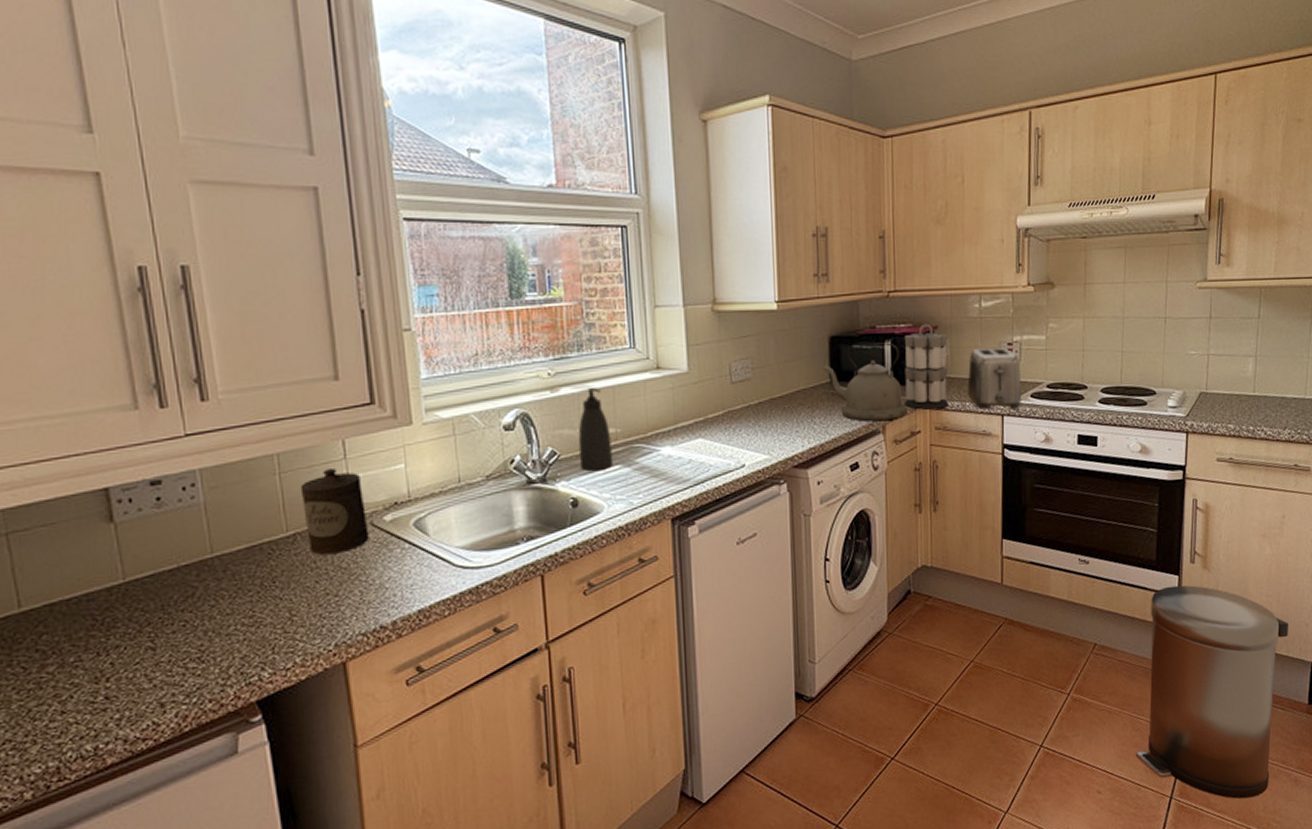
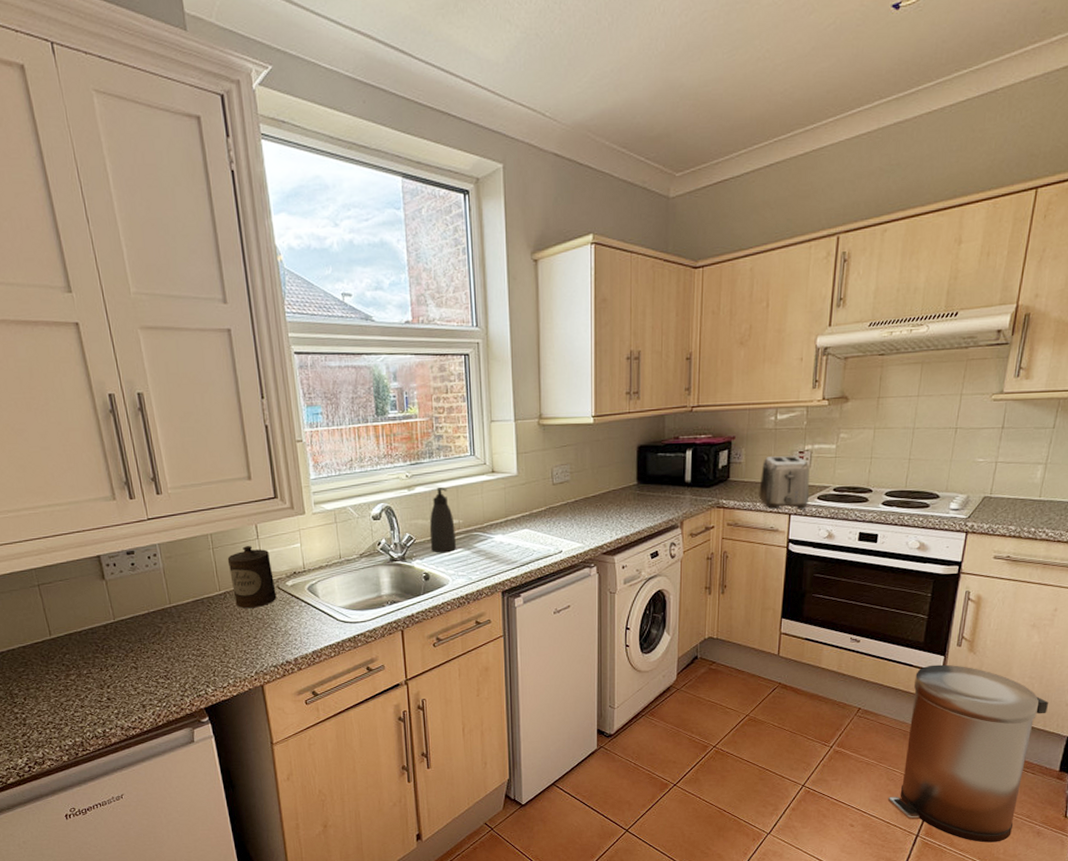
kettle: present [823,342,908,422] -> none [631,450,704,518]
spice rack: present [904,324,948,410] -> none [701,435,743,509]

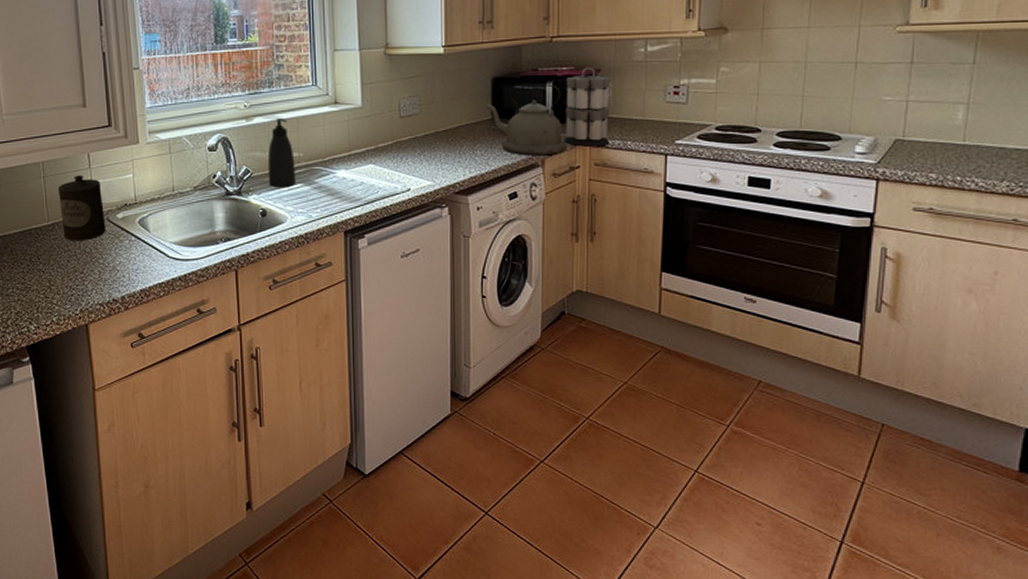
kettle: none [631,450,704,518] -> present [485,83,567,156]
spice rack: none [701,435,743,509] -> present [564,67,610,147]
toaster: present [759,456,810,509] -> none [629,90,688,149]
pedal bin: present [887,664,1049,843] -> none [801,333,998,557]

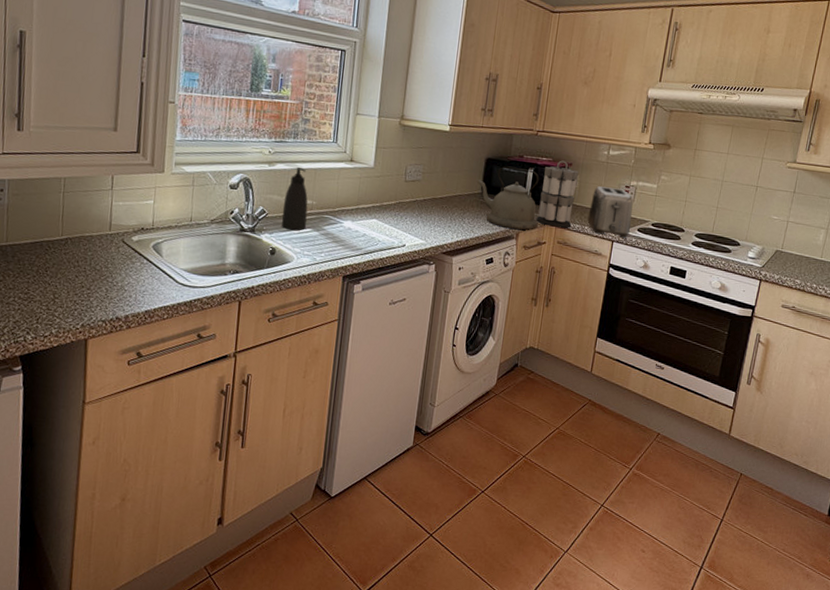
canister: present [58,175,106,241] -> none [75,195,121,259]
toaster: none [629,90,688,149] -> present [587,186,634,238]

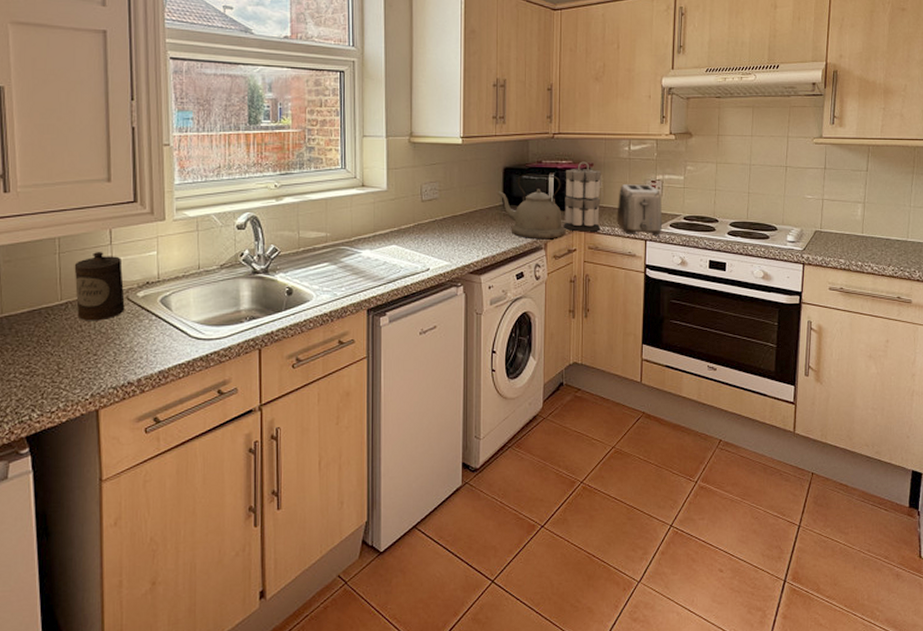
canister: none [75,195,121,259] -> present [74,252,125,321]
soap dispenser: present [281,167,308,230] -> none [295,199,322,266]

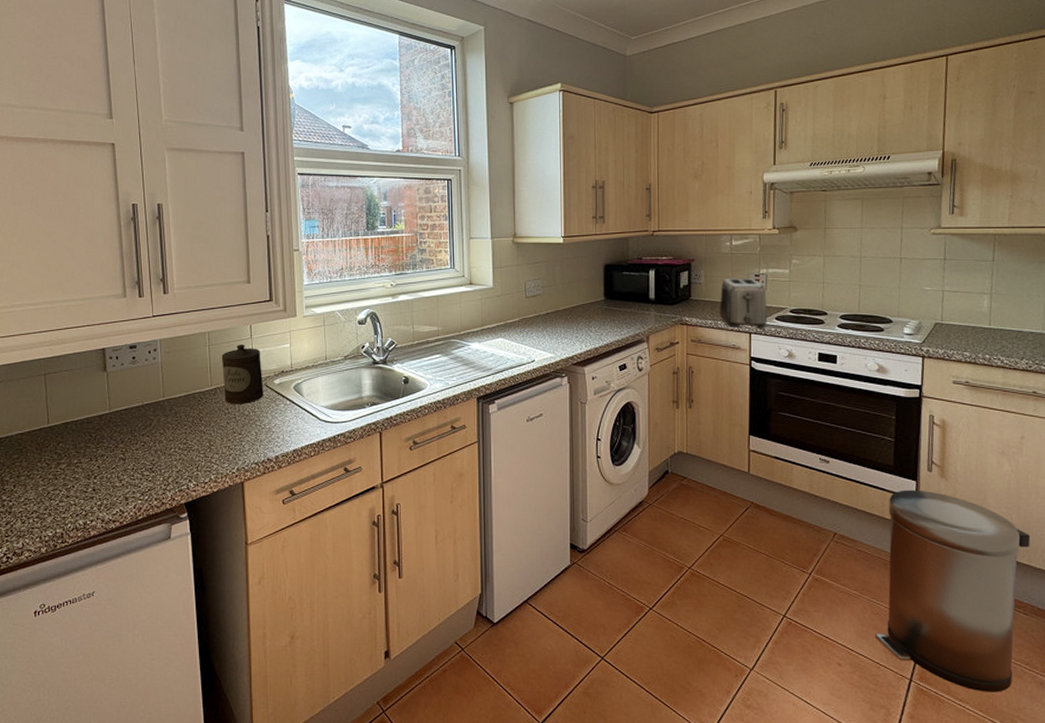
kettle: present [497,173,566,240] -> none [598,270,668,333]
spice rack: present [564,161,601,232] -> none [665,257,703,325]
pedal bin: none [753,394,892,588] -> present [874,490,1031,692]

